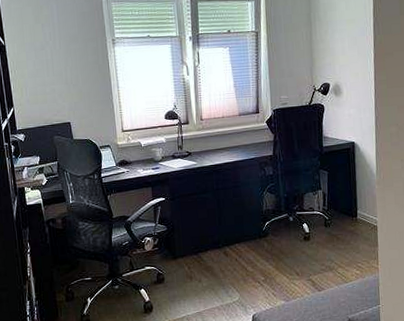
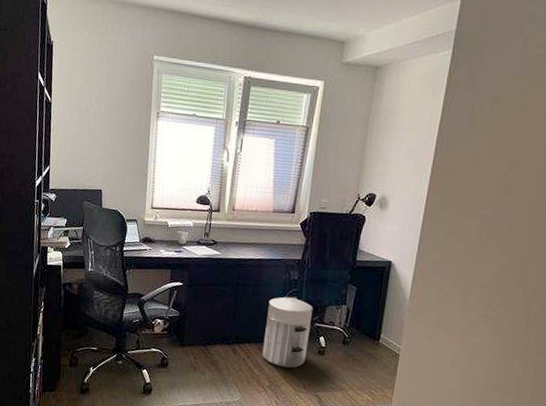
waste bin: none [250,191,294,260] -> present [262,296,314,368]

